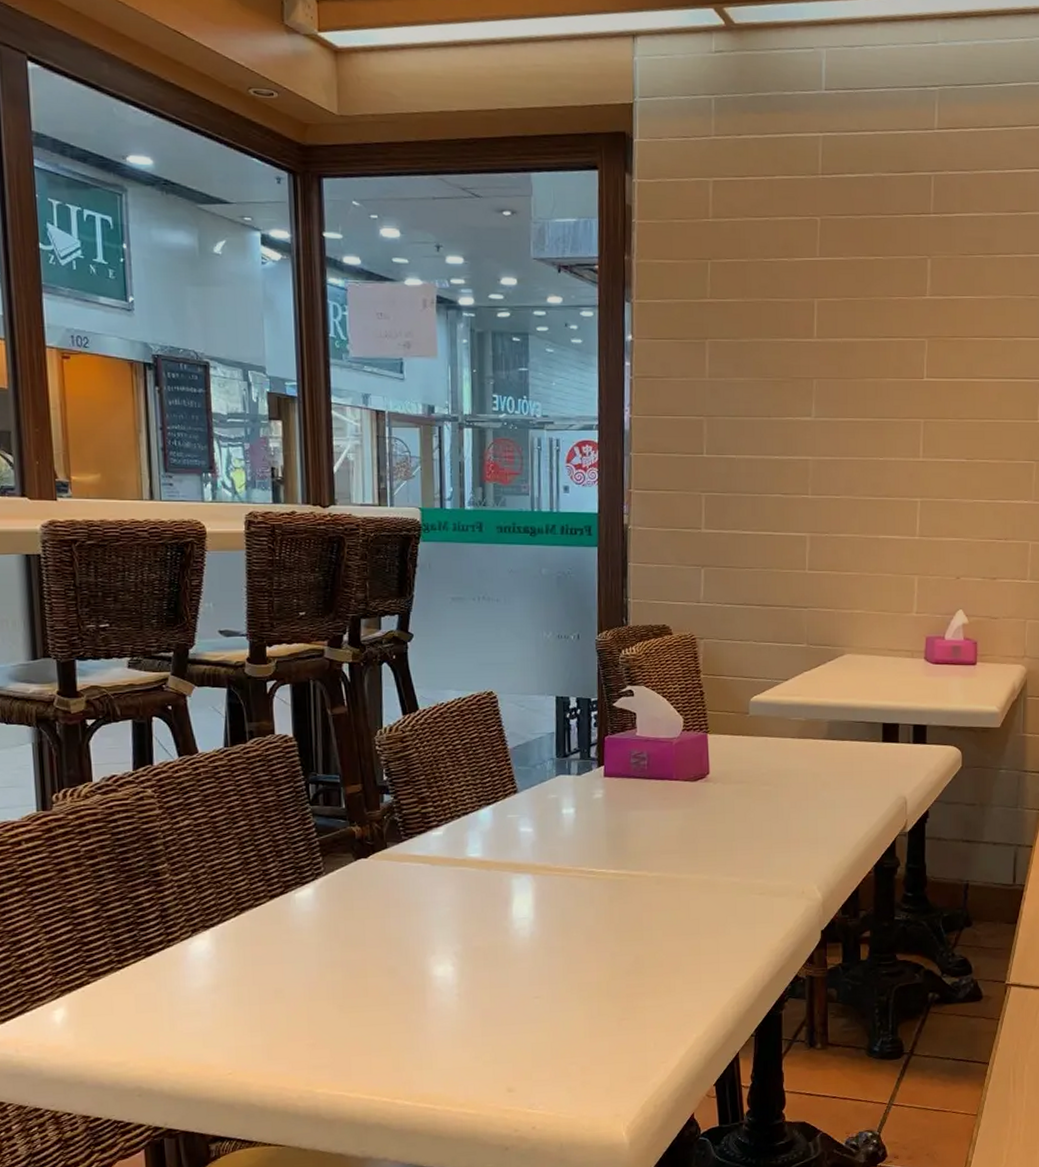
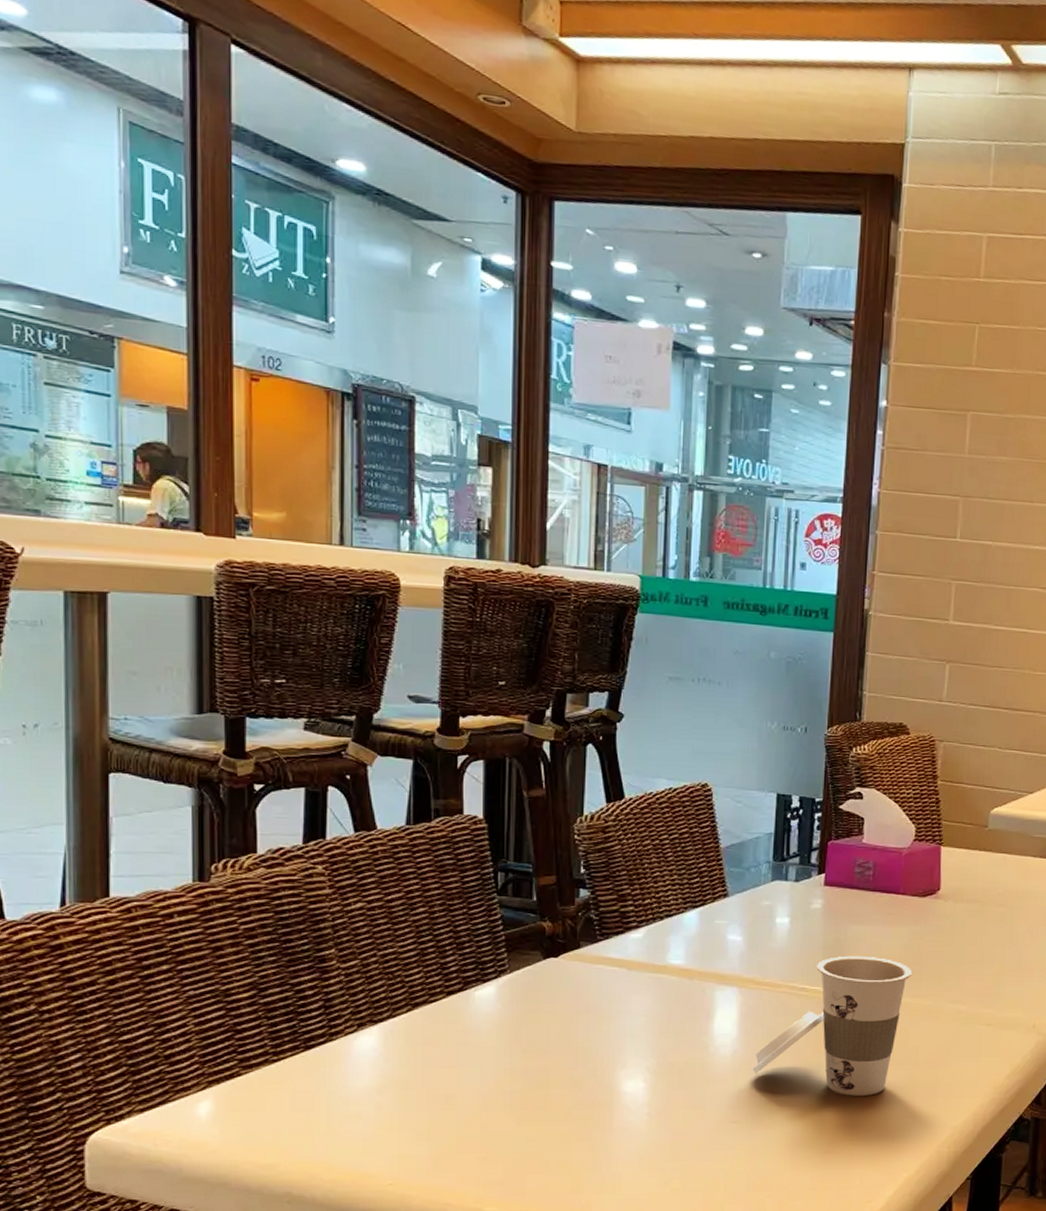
cup: none [549,838,688,967] -> present [752,955,912,1096]

